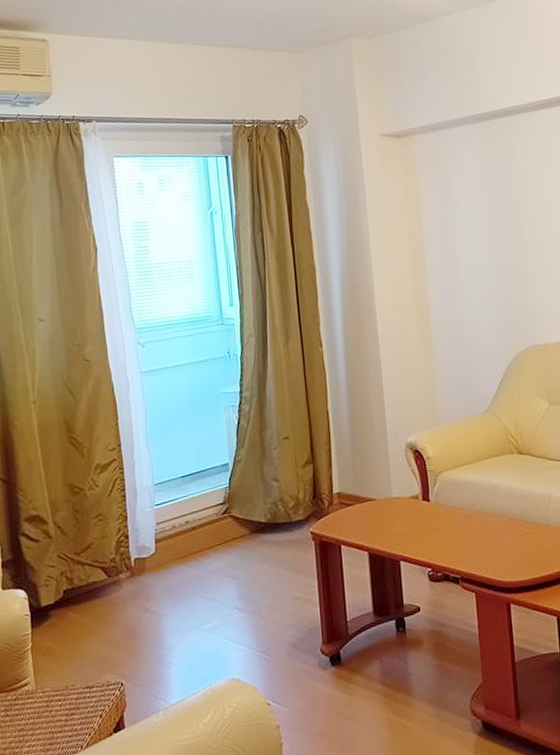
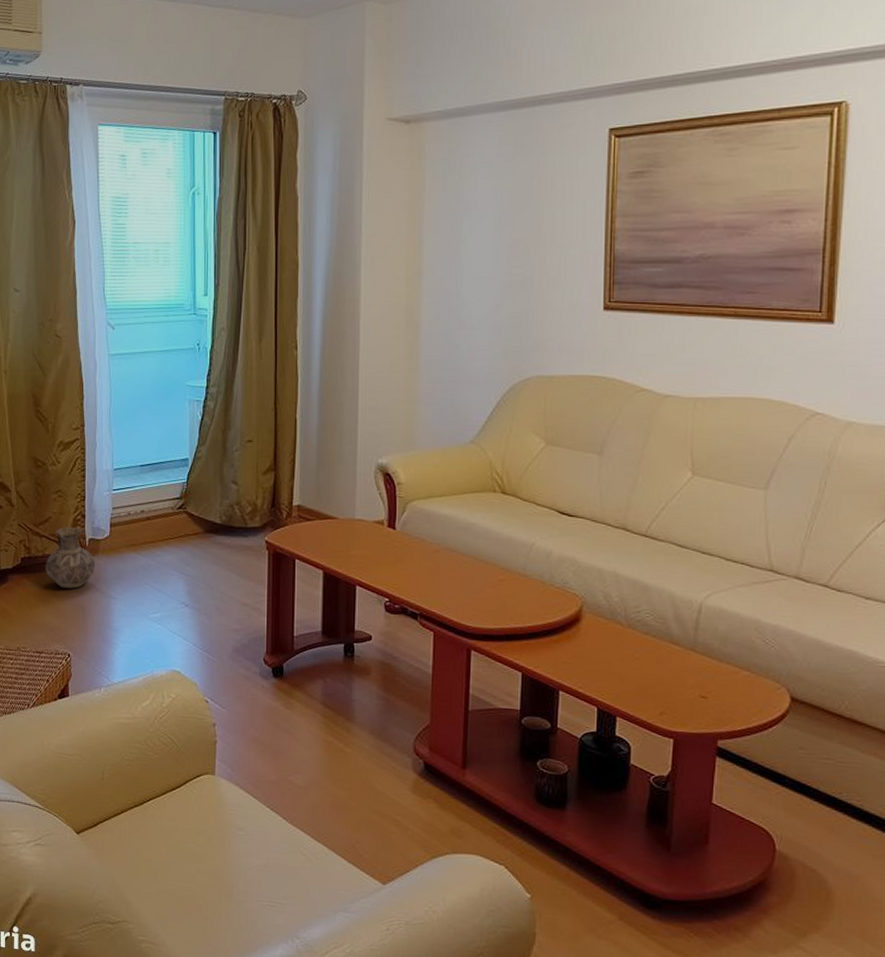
ceramic jug: none [89,549,143,615] -> present [45,527,96,589]

